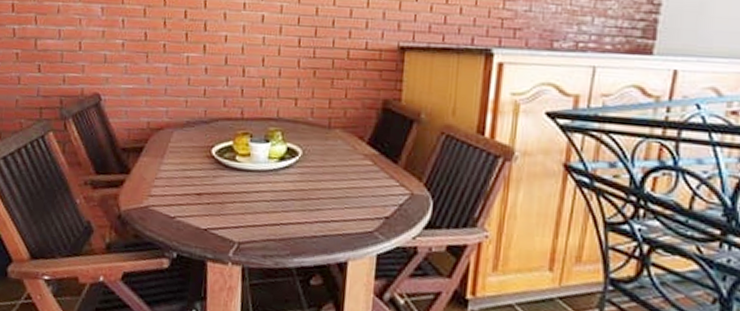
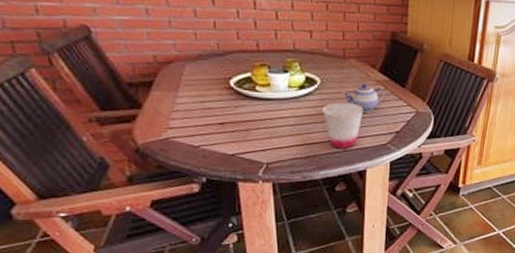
cup: none [302,178,348,234] -> present [323,102,364,149]
teapot: none [326,157,374,192] -> present [343,83,385,113]

